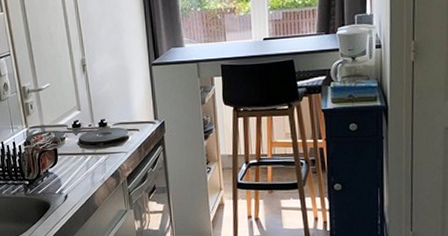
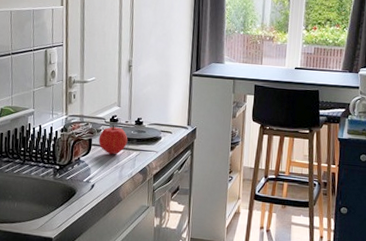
fruit: none [63,131,94,162] -> present [98,125,128,155]

